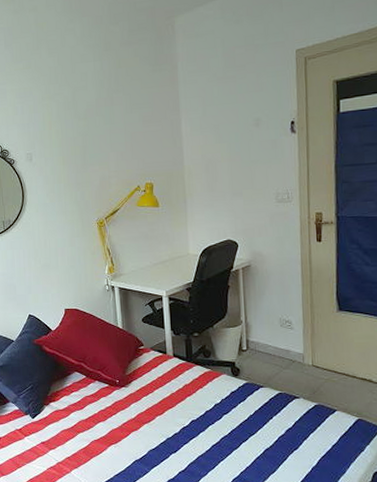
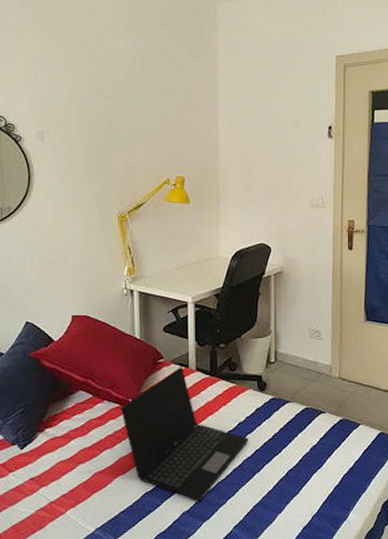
laptop: none [110,353,225,472] -> present [121,367,249,502]

